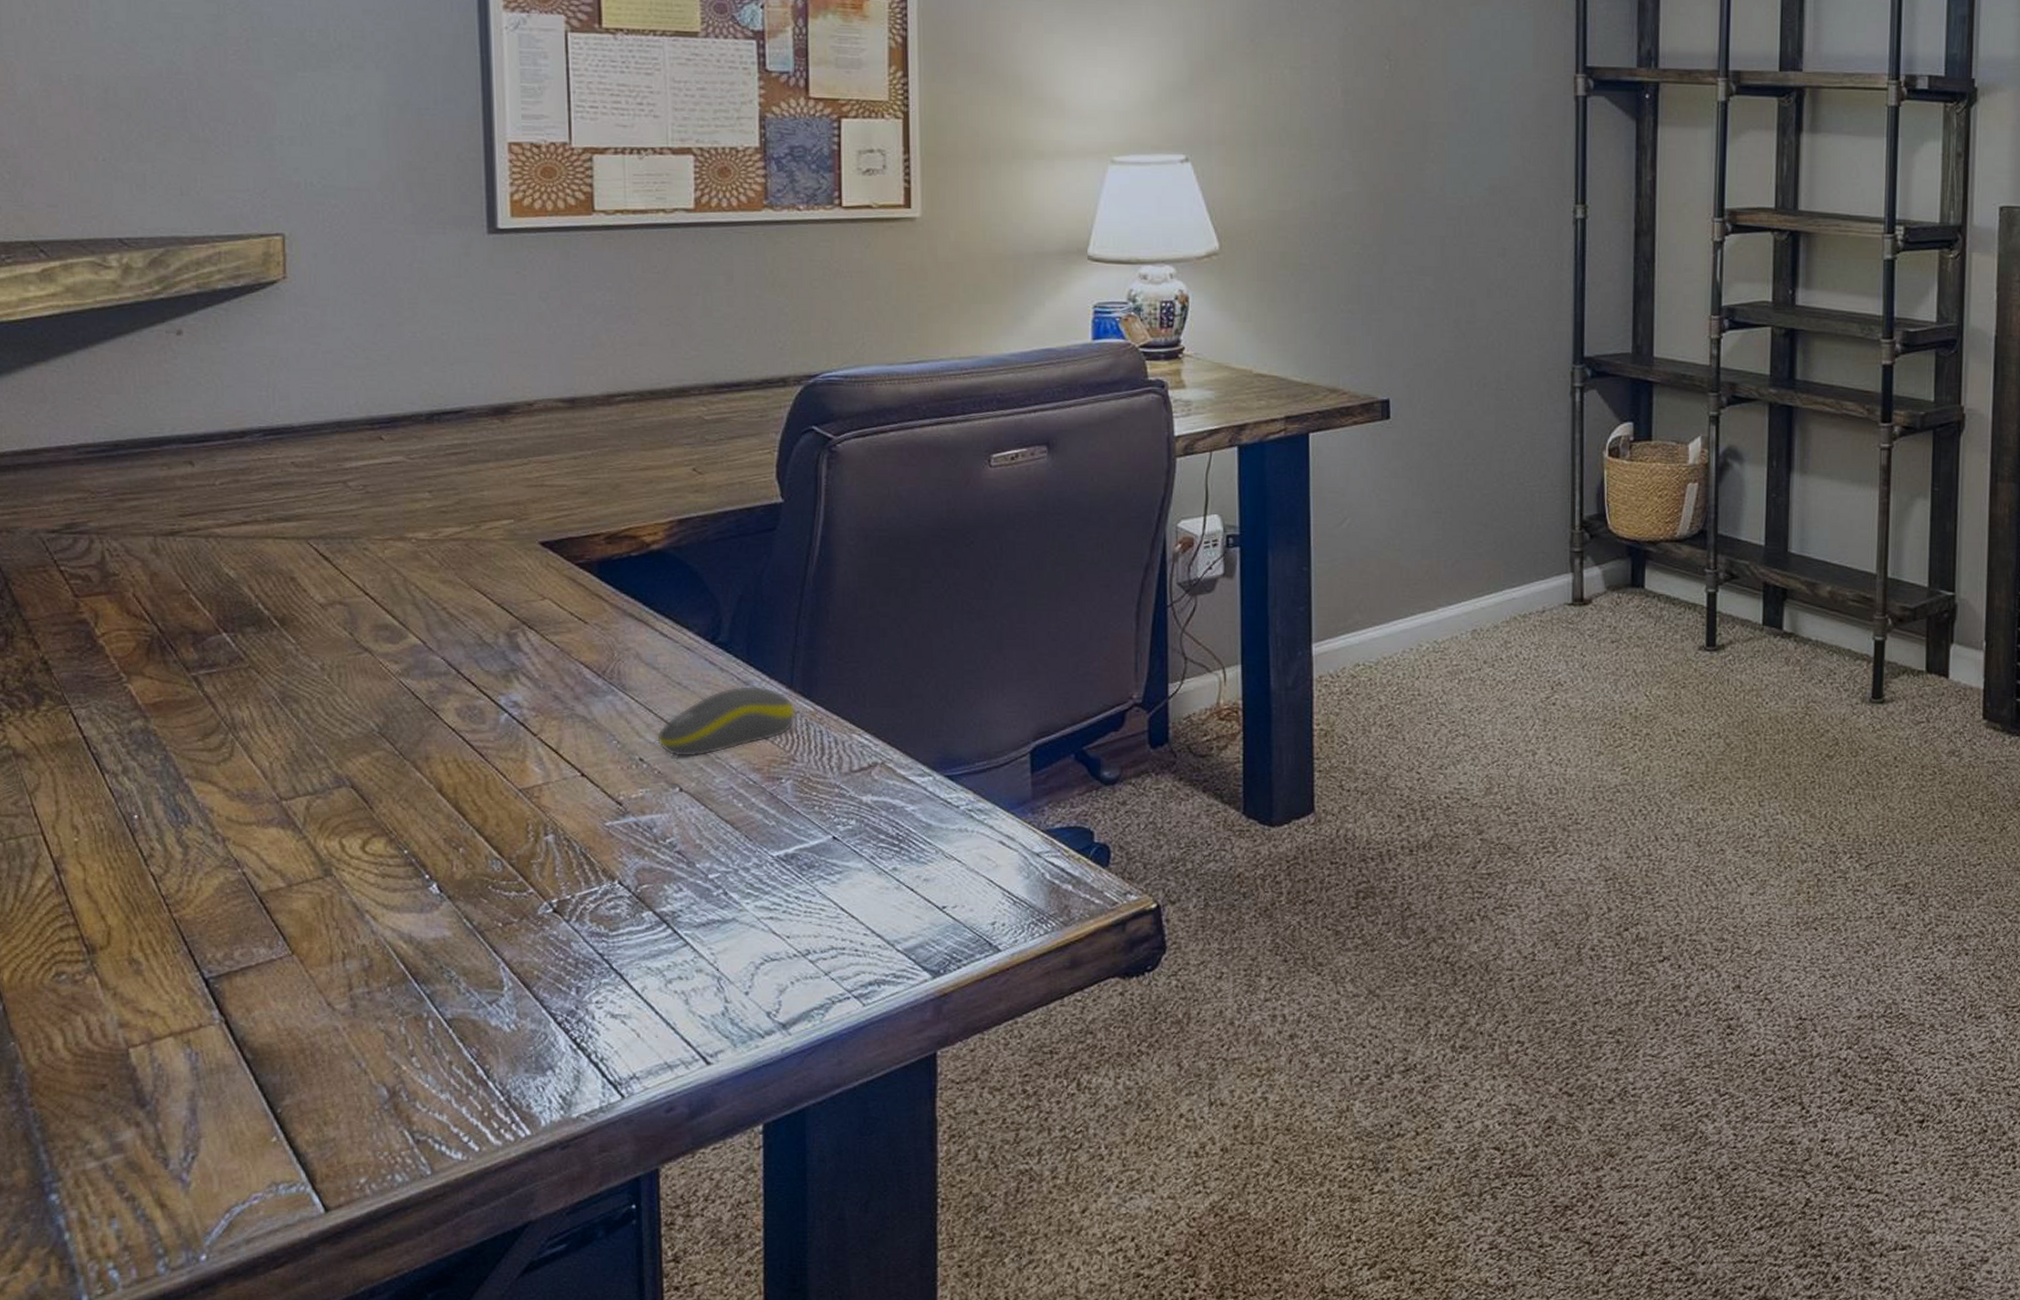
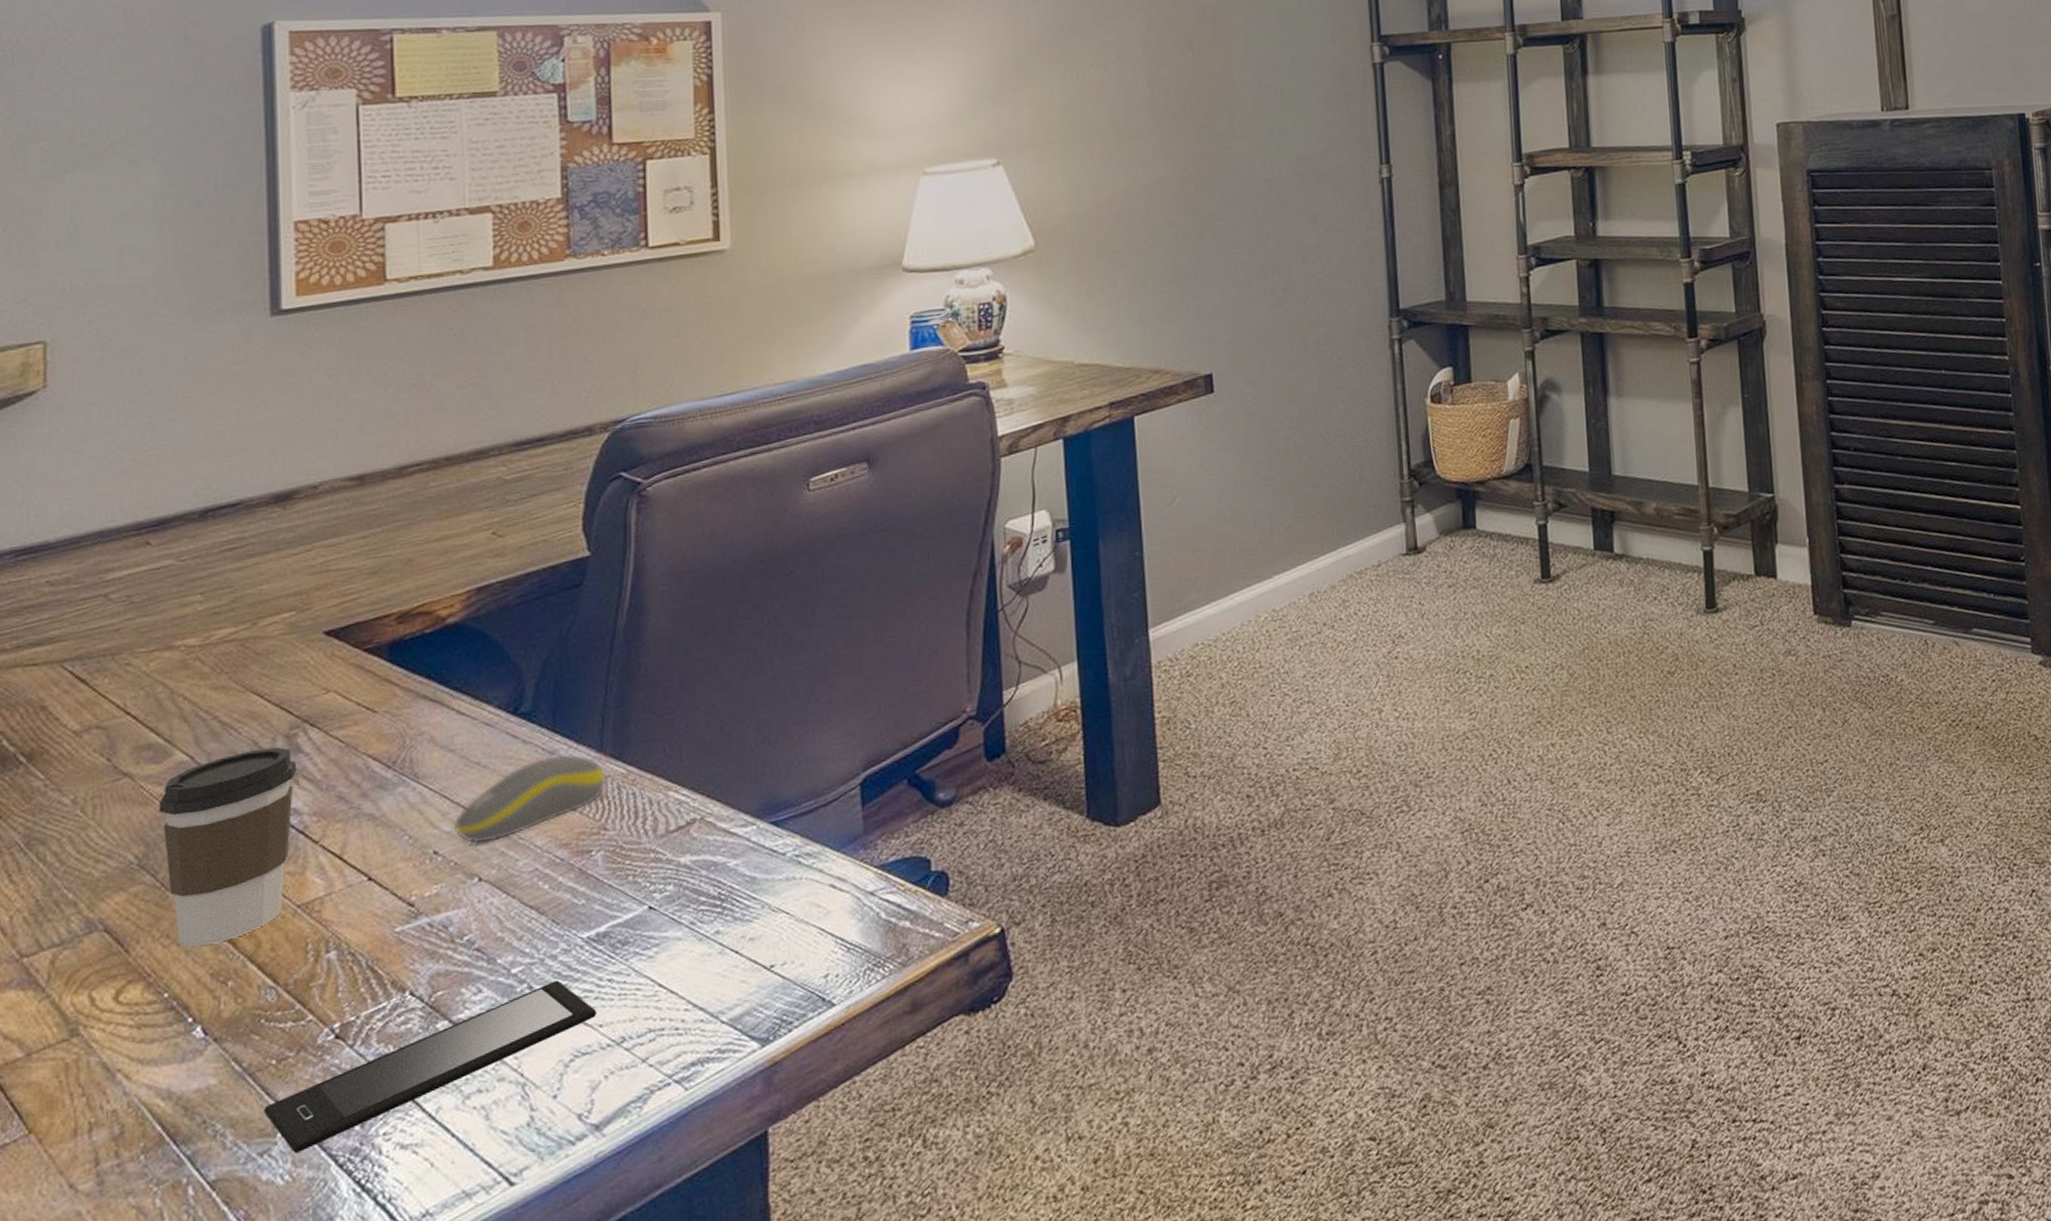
coffee cup: none [395,643,517,812] -> present [158,747,297,947]
smartphone: none [492,891,784,1006] -> present [264,980,596,1153]

